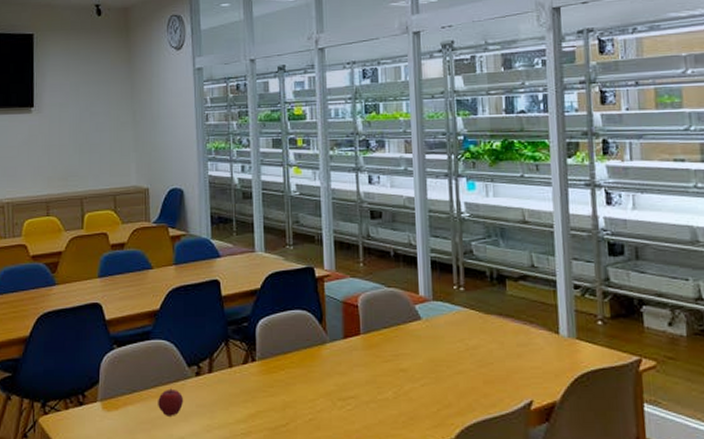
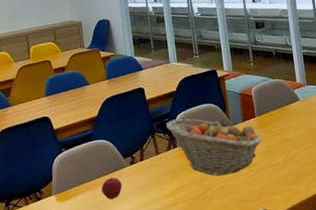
fruit basket: none [245,325,367,405] -> present [166,118,262,176]

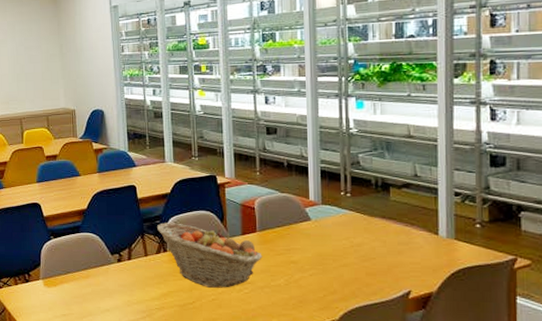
apple: present [101,177,123,199] -> none [88,271,109,293]

